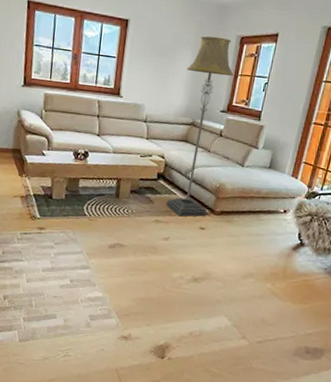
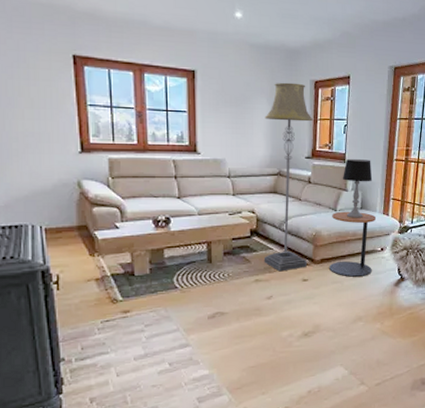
side table: none [228,167,284,235] -> present [329,211,377,277]
table lamp: none [254,116,288,177] -> present [342,158,373,218]

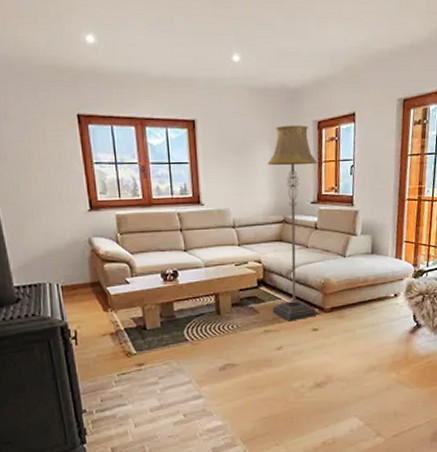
side table: present [329,211,377,277] -> none [340,256,389,326]
table lamp: present [342,158,373,218] -> none [350,200,383,264]

